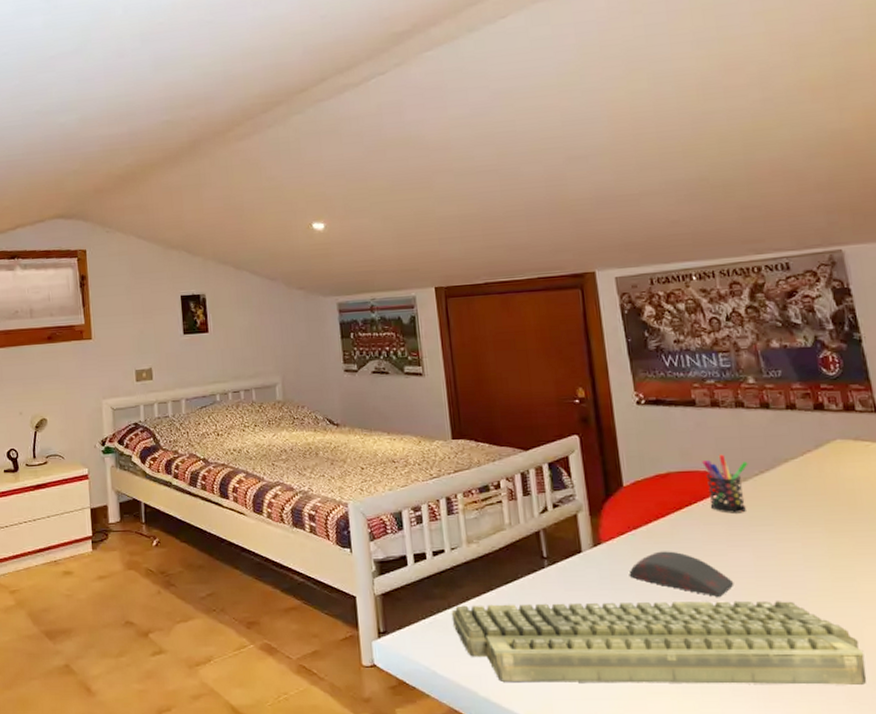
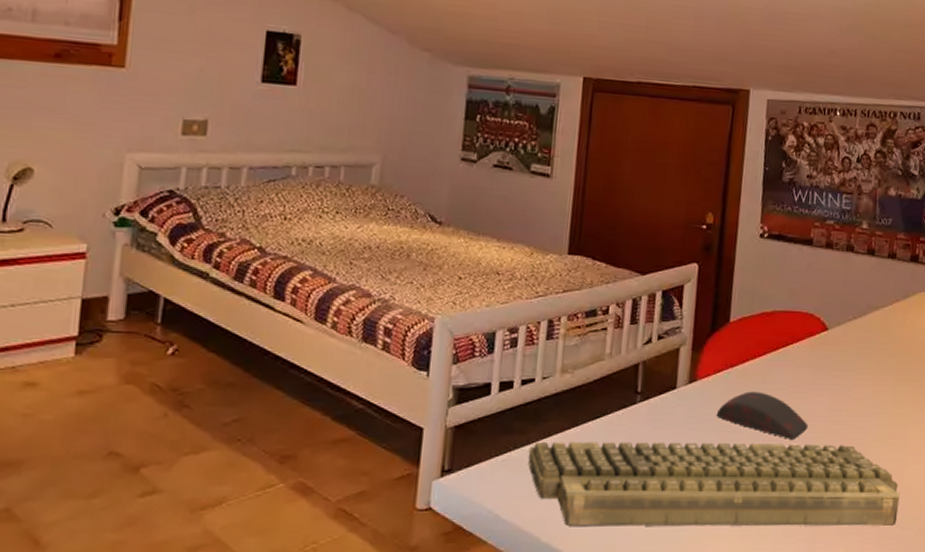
pen holder: present [702,454,748,514] -> none [805,297,845,357]

